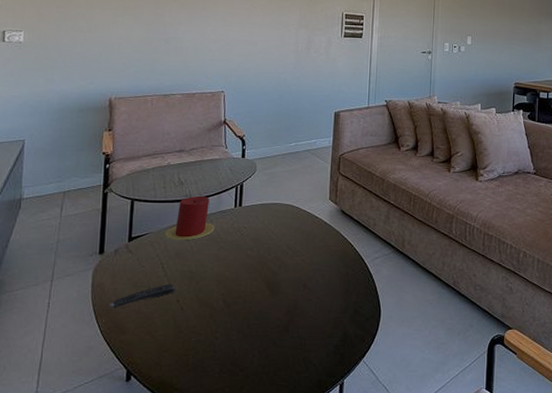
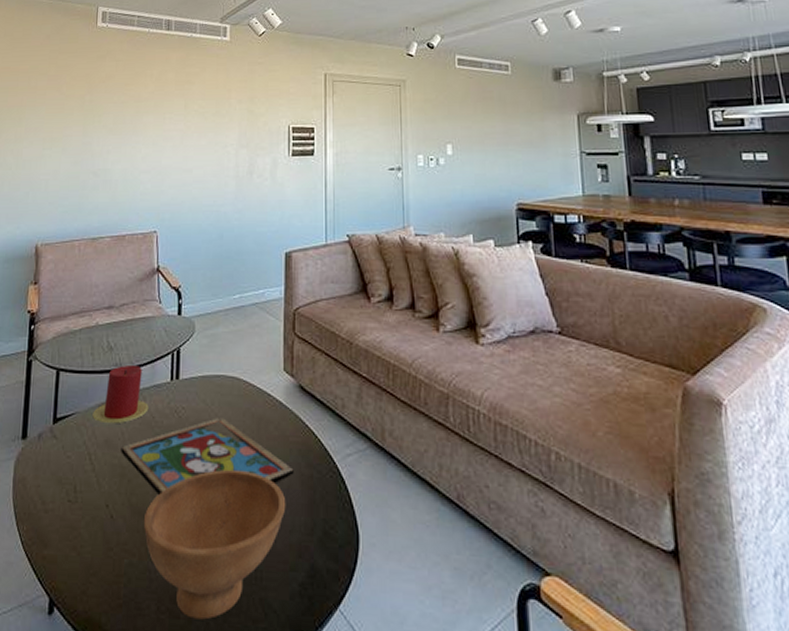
remote control: present [110,283,175,308] -> none [32,481,104,512]
framed painting: none [190,234,334,291] -> present [121,418,294,495]
bowl: none [209,271,327,375] -> present [143,469,286,620]

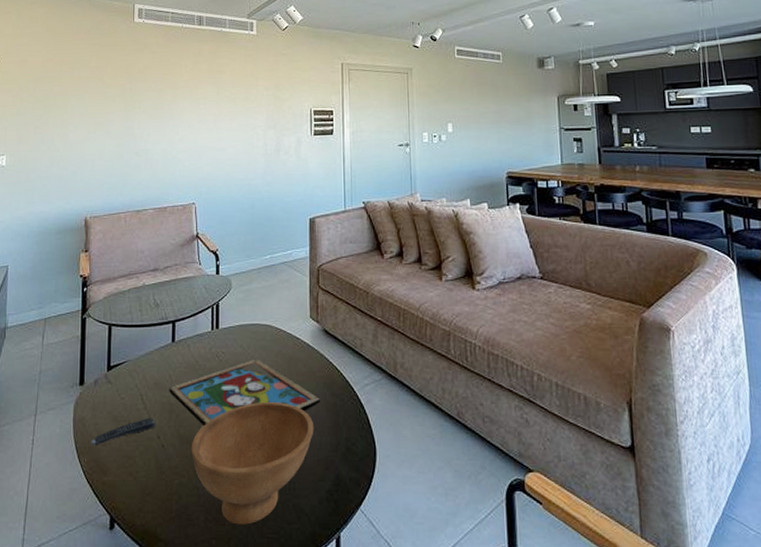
remote control: none [32,481,104,512] -> present [91,417,155,445]
candle: present [92,365,149,423] -> none [143,319,193,368]

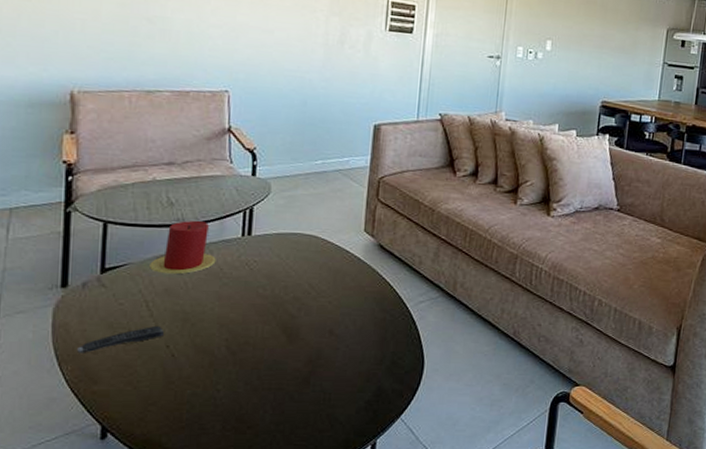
candle: none [143,319,193,368] -> present [149,221,216,274]
framed painting: present [169,359,320,426] -> none [183,270,368,336]
bowl: present [191,401,314,525] -> none [208,314,358,433]

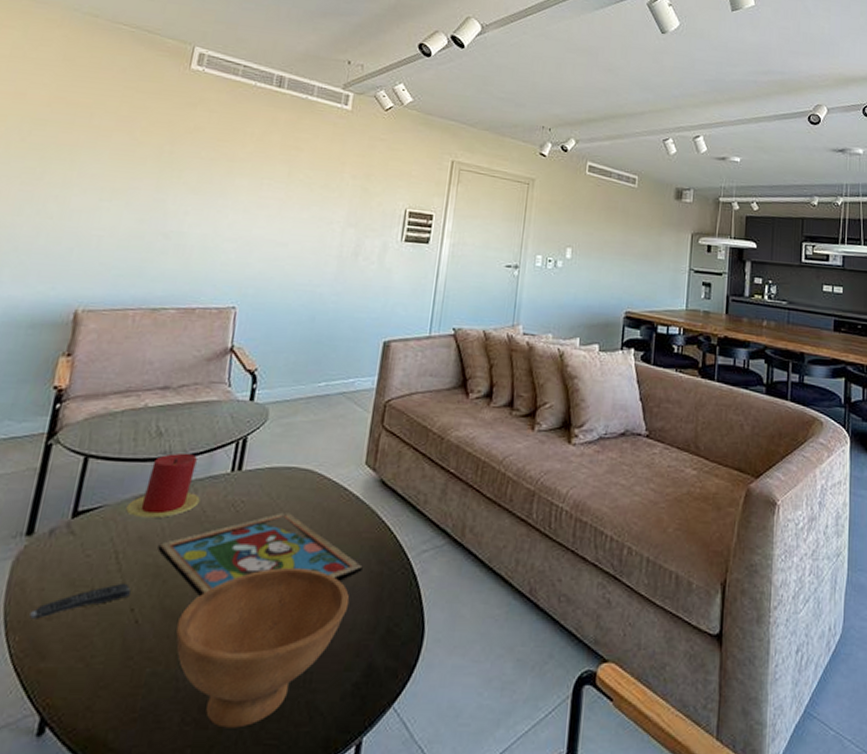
framed painting: none [183,270,368,336] -> present [157,512,363,596]
bowl: none [208,314,358,433] -> present [175,567,350,728]

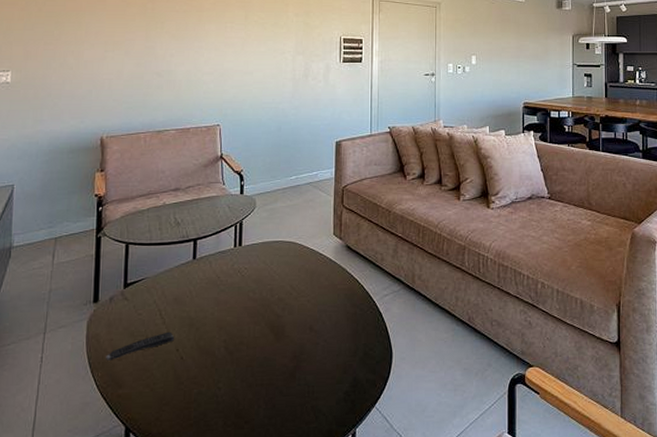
candle: present [126,453,200,518] -> none [162,237,214,284]
framed painting: present [157,512,363,596] -> none [189,274,341,337]
bowl: present [175,567,350,728] -> none [210,313,334,428]

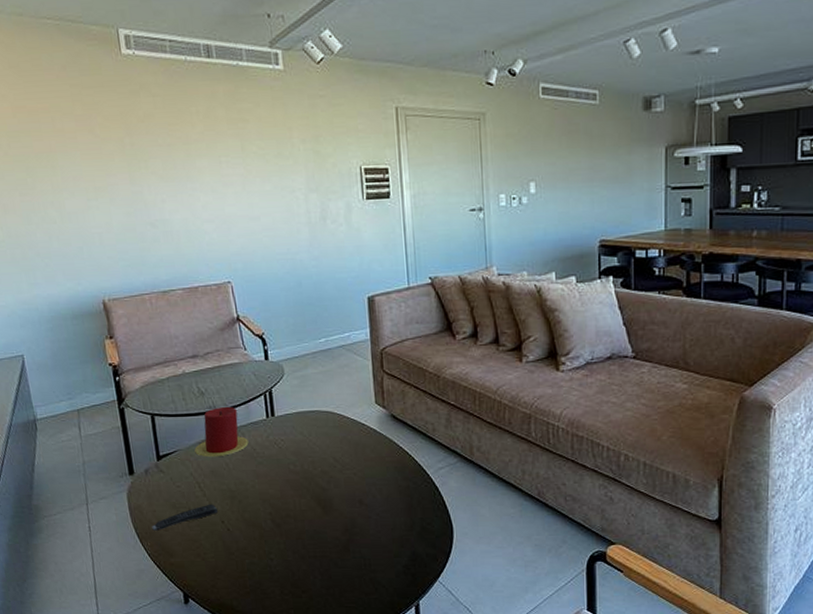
candle: none [162,237,214,284] -> present [194,407,249,457]

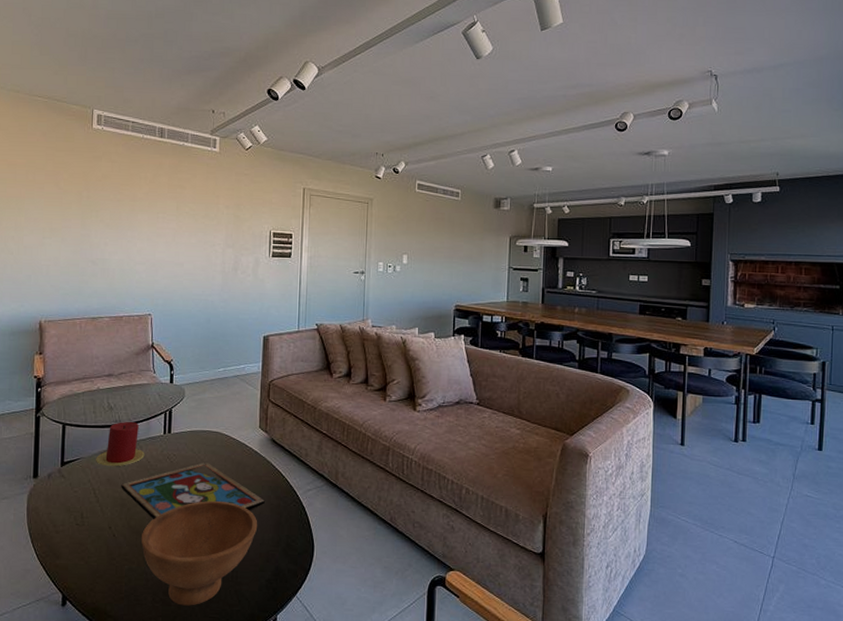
remote control: present [152,504,218,531] -> none [45,510,107,533]
framed painting: none [227,446,392,510] -> present [121,462,265,519]
bowl: none [258,486,387,597] -> present [140,500,258,606]

